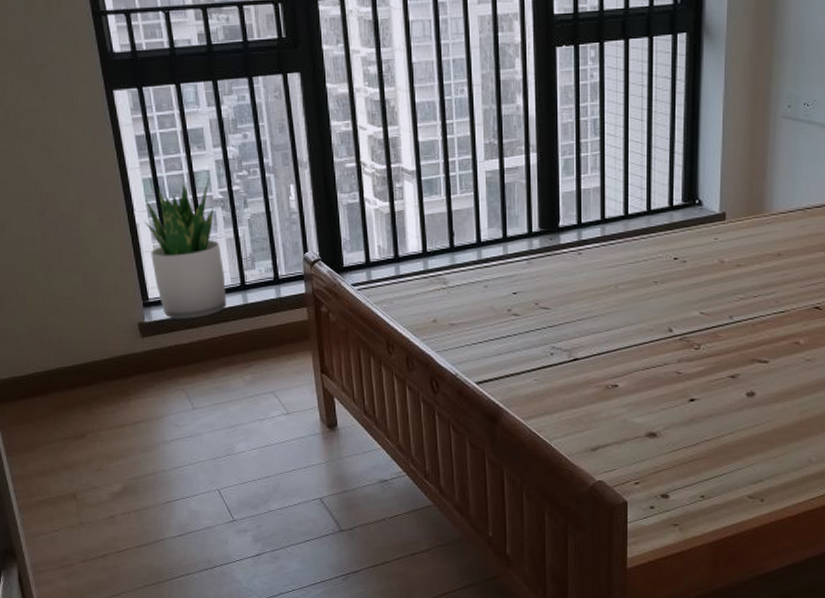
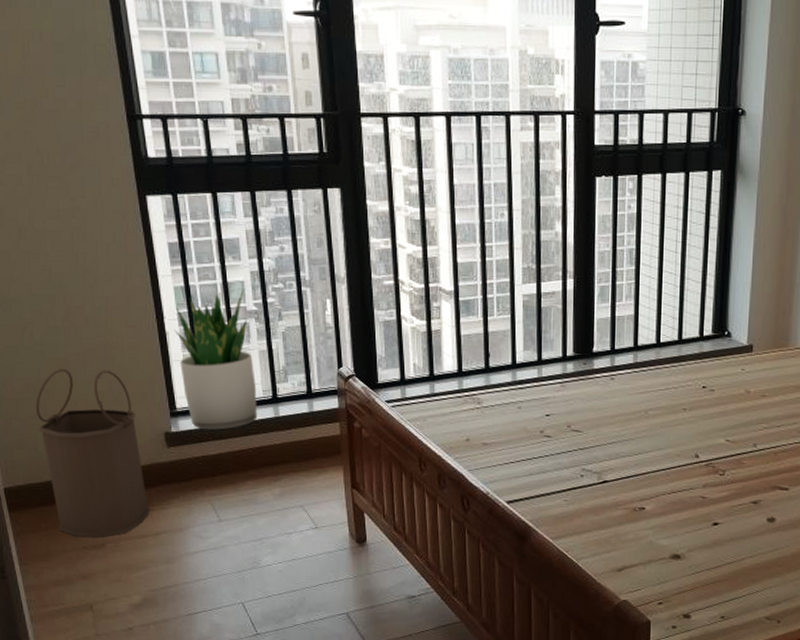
basket: none [16,263,128,428] -> present [35,368,151,537]

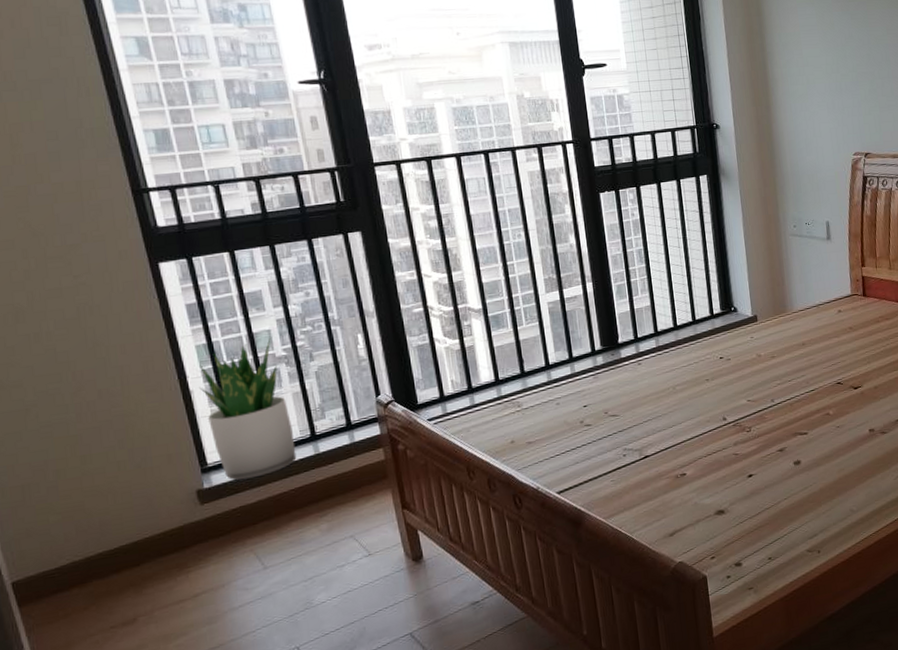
basket: present [35,368,151,537] -> none [45,438,187,618]

